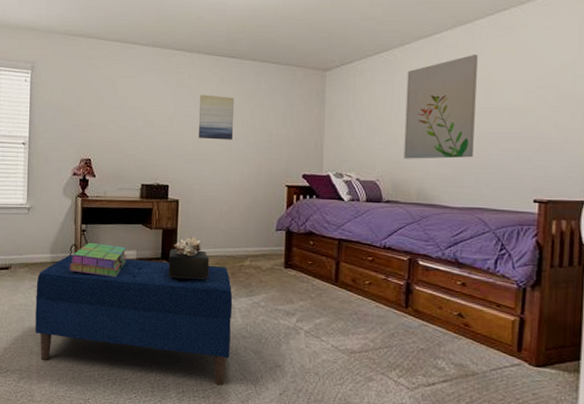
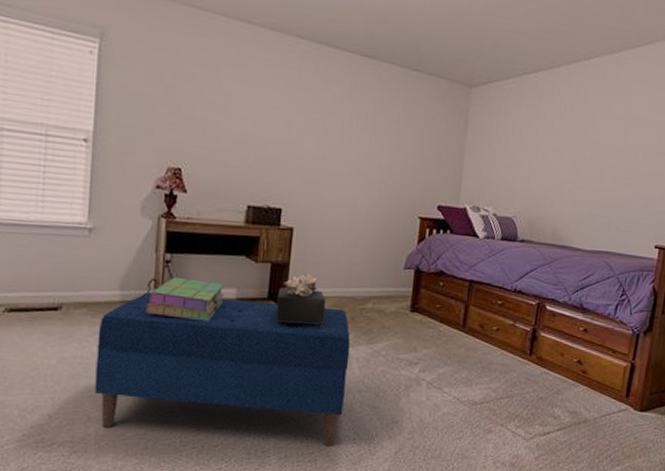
wall art: present [198,94,235,140] -> none [321,99,368,159]
wall art: present [403,54,478,159] -> none [542,87,622,199]

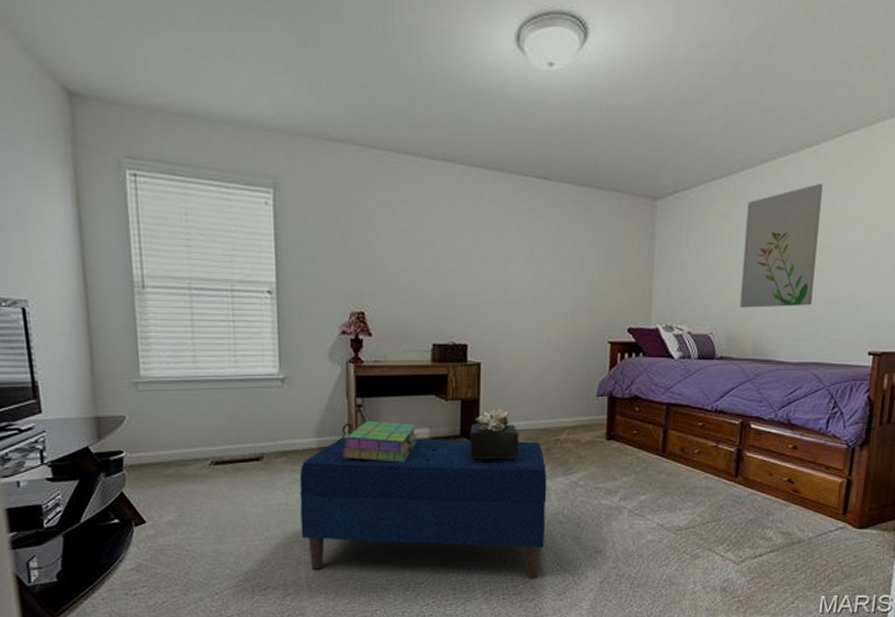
wall art: none [542,87,622,199] -> present [739,183,823,308]

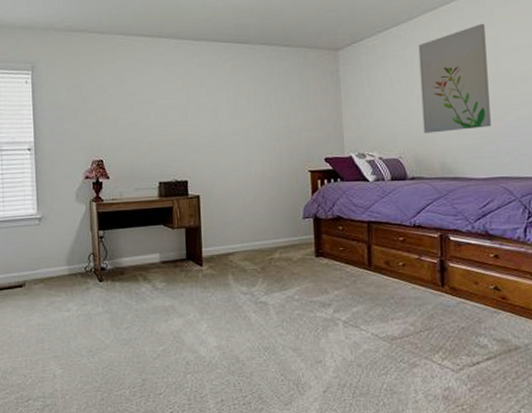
bench: present [299,436,547,579] -> none [54,261,268,389]
stack of books: present [342,420,417,463] -> none [88,249,150,285]
decorative box: present [469,408,519,460] -> none [194,233,239,279]

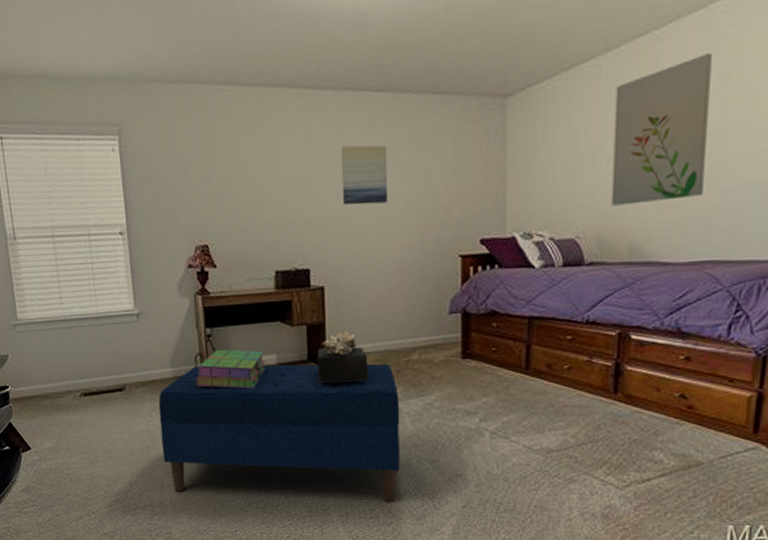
bench: none [54,261,268,389] -> present [158,363,400,503]
stack of books: none [88,249,150,285] -> present [196,349,266,389]
decorative box: none [194,233,239,279] -> present [317,331,369,384]
wall art: none [211,83,251,130] -> present [340,145,389,205]

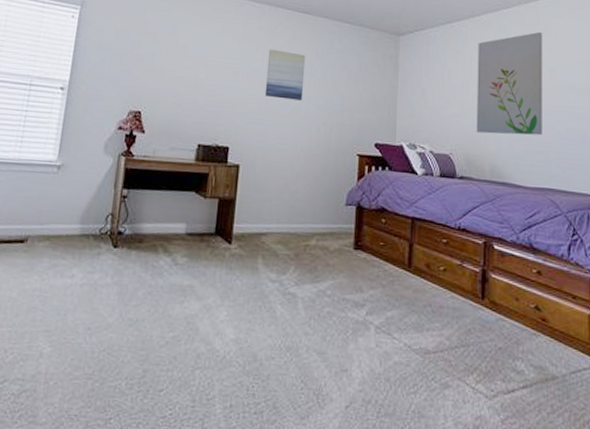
bench: present [158,363,400,503] -> none [49,225,296,397]
stack of books: present [196,349,266,389] -> none [102,211,175,256]
decorative box: present [317,331,369,384] -> none [221,208,271,261]

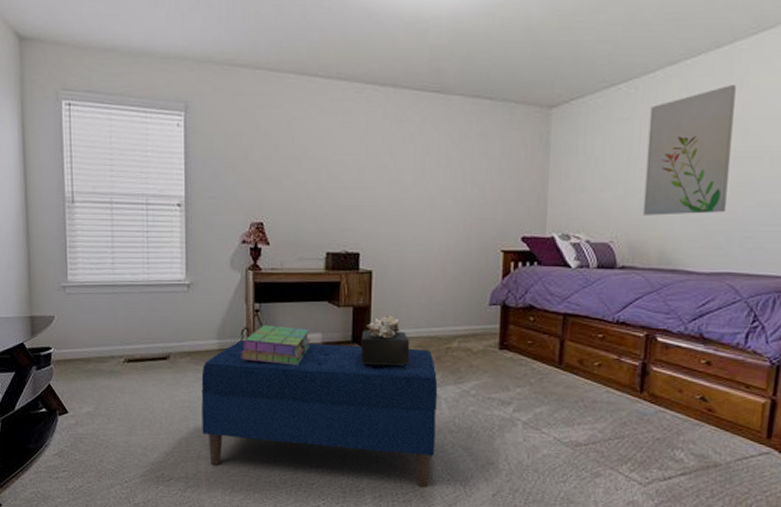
bench: none [49,225,296,397] -> present [201,339,438,488]
stack of books: none [102,211,175,256] -> present [241,324,311,366]
decorative box: none [221,208,271,261] -> present [360,315,410,366]
wall art: present [264,49,306,101] -> none [394,139,440,196]

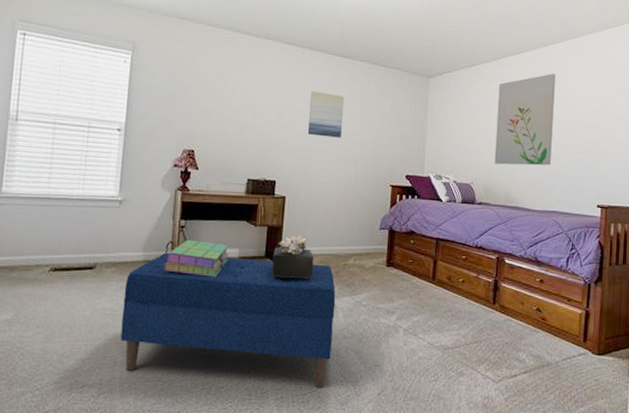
wall art: none [394,139,440,196] -> present [307,91,345,138]

